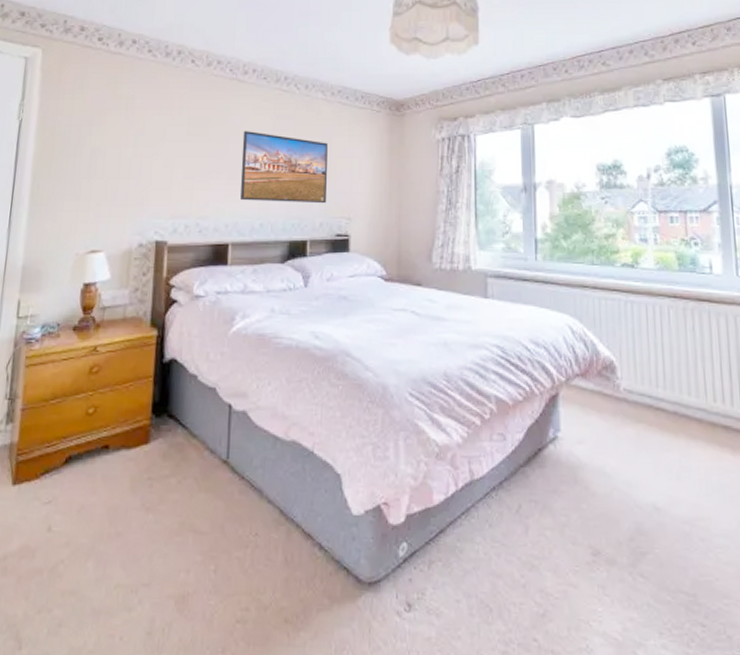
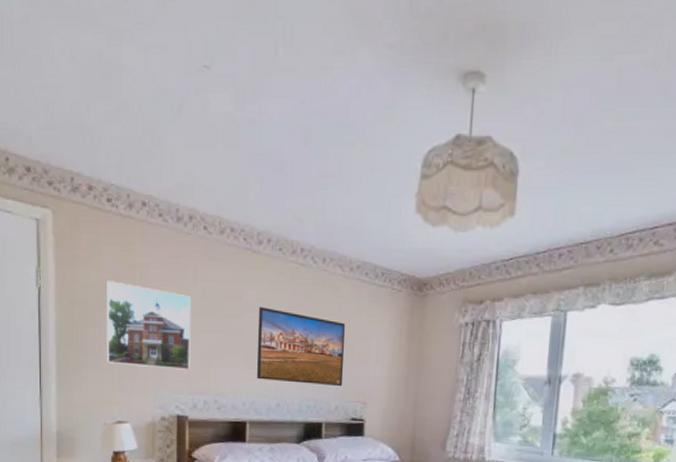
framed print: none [84,112,177,195] -> present [106,281,192,370]

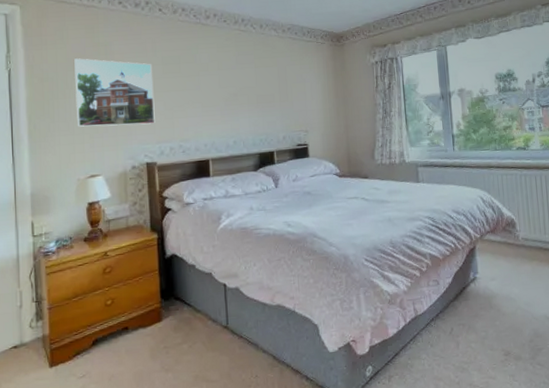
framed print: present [256,307,345,387] -> none [211,66,287,124]

